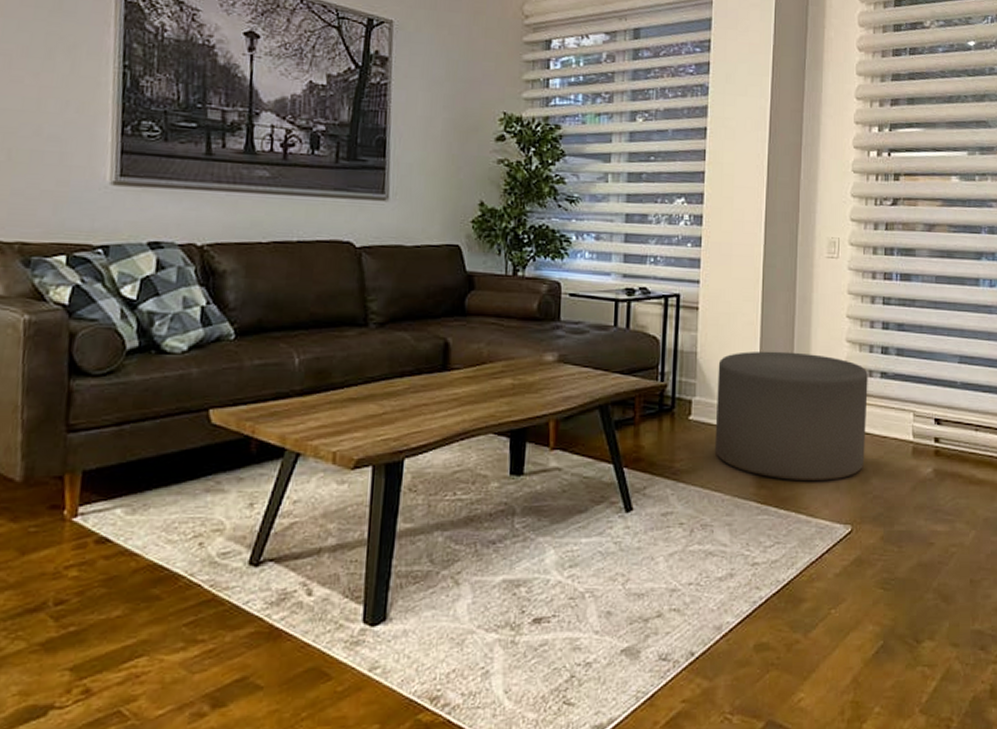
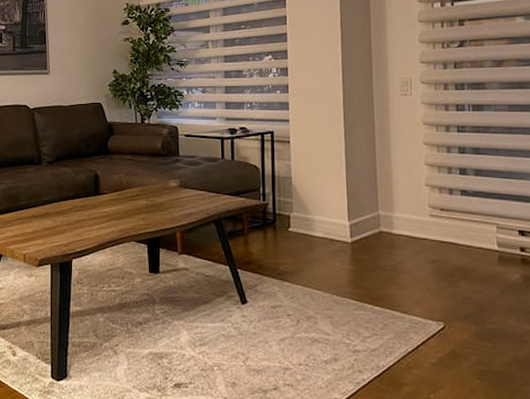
pouf: present [714,351,868,482] -> none [310,174,452,284]

